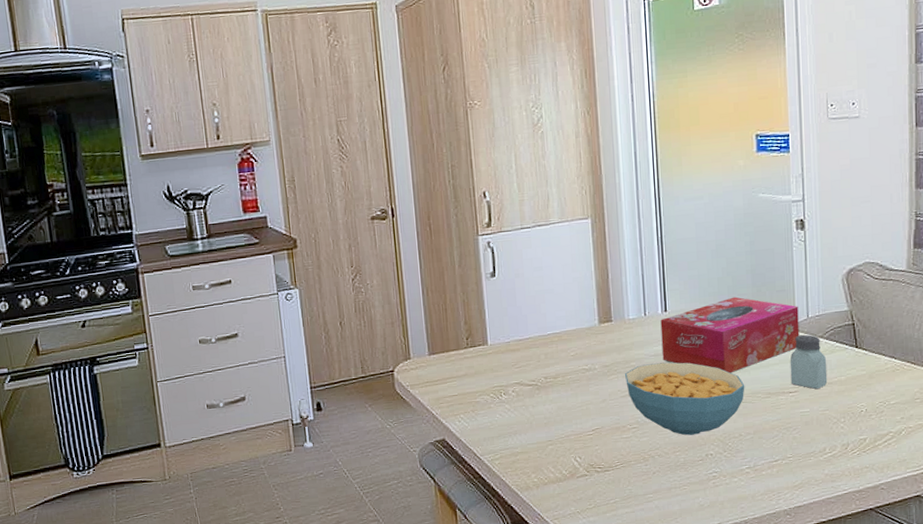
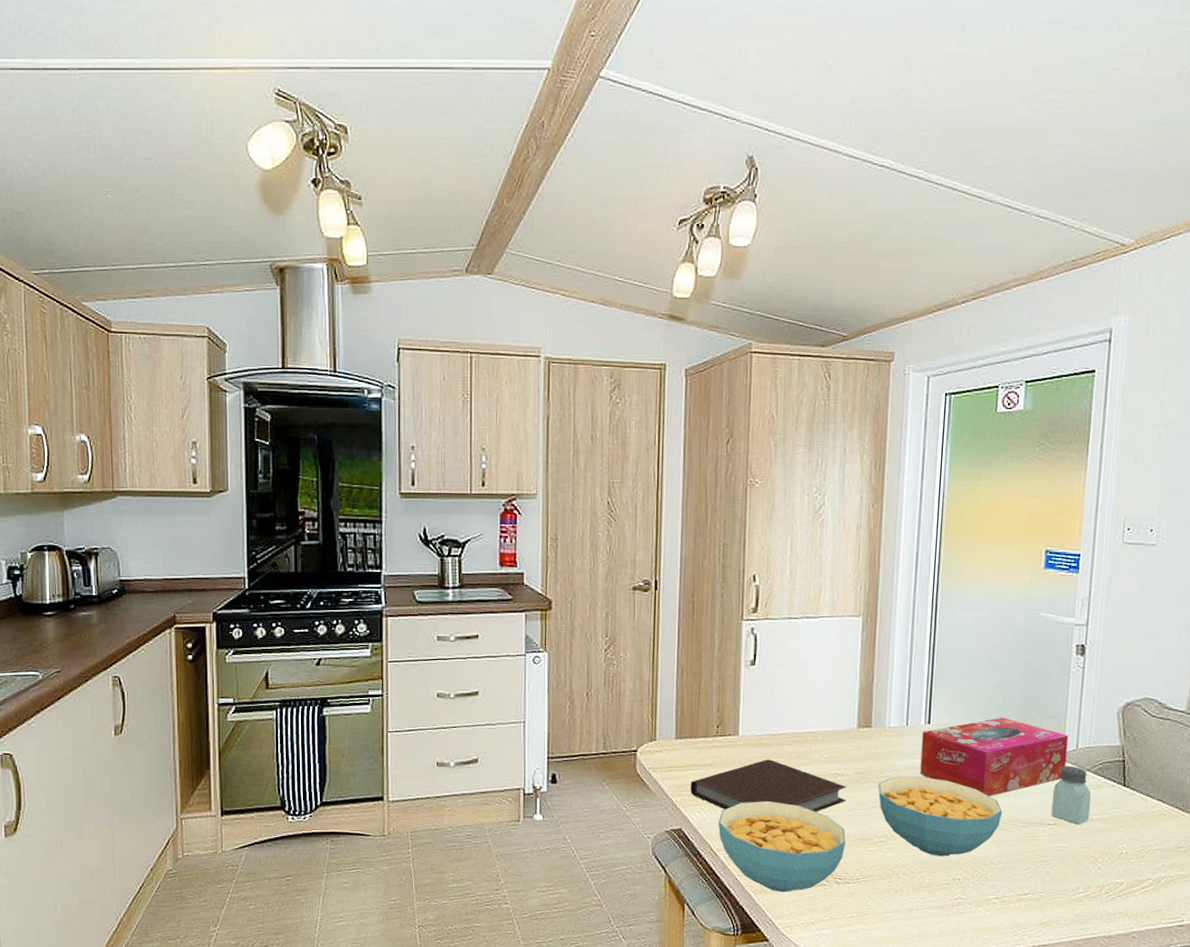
notebook: none [448,363,597,416] -> present [690,759,847,812]
cereal bowl: none [478,402,601,488] -> present [718,801,846,893]

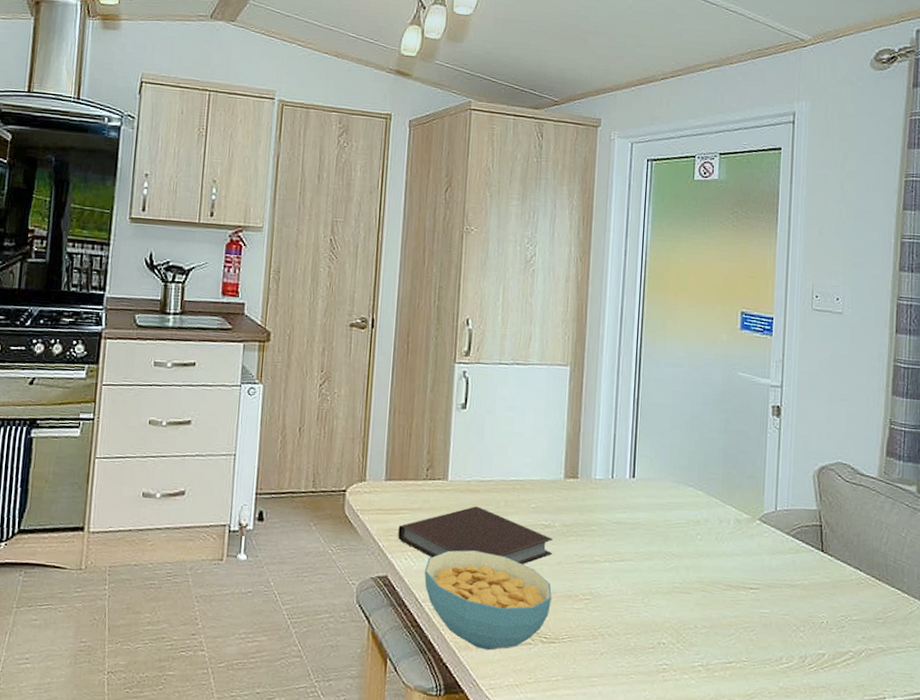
cereal bowl: present [877,776,1003,857] -> none [583,531,706,619]
tissue box: present [920,717,1069,797] -> none [625,474,767,557]
saltshaker: present [1051,765,1092,825] -> none [752,527,791,590]

